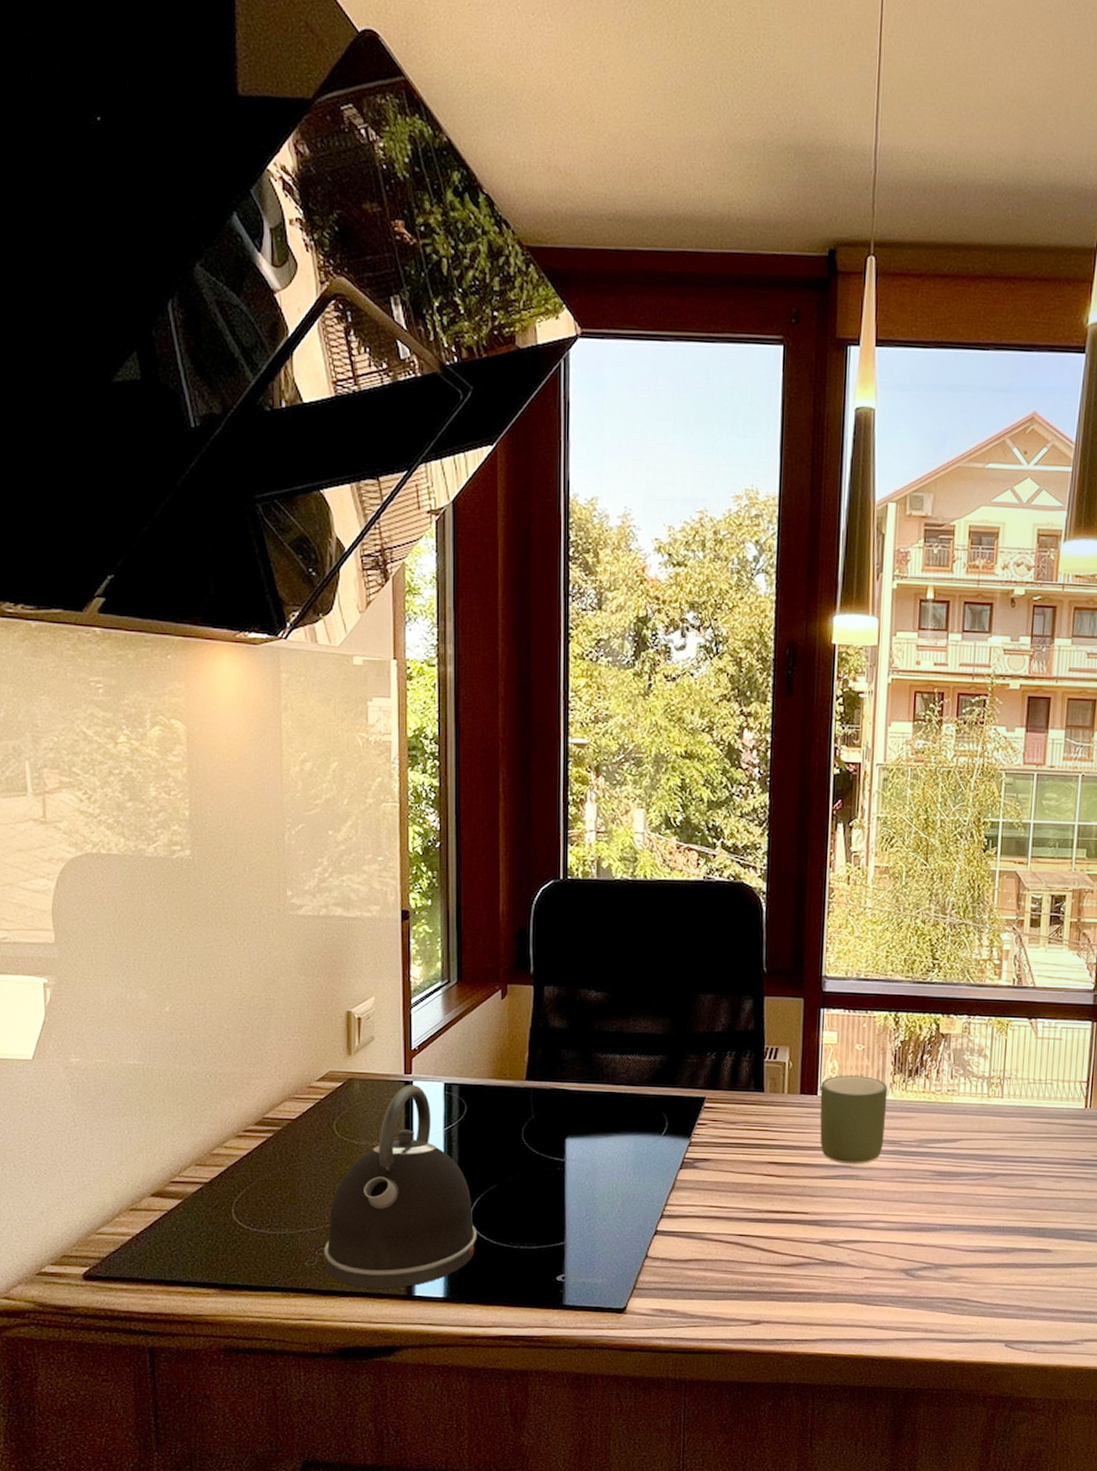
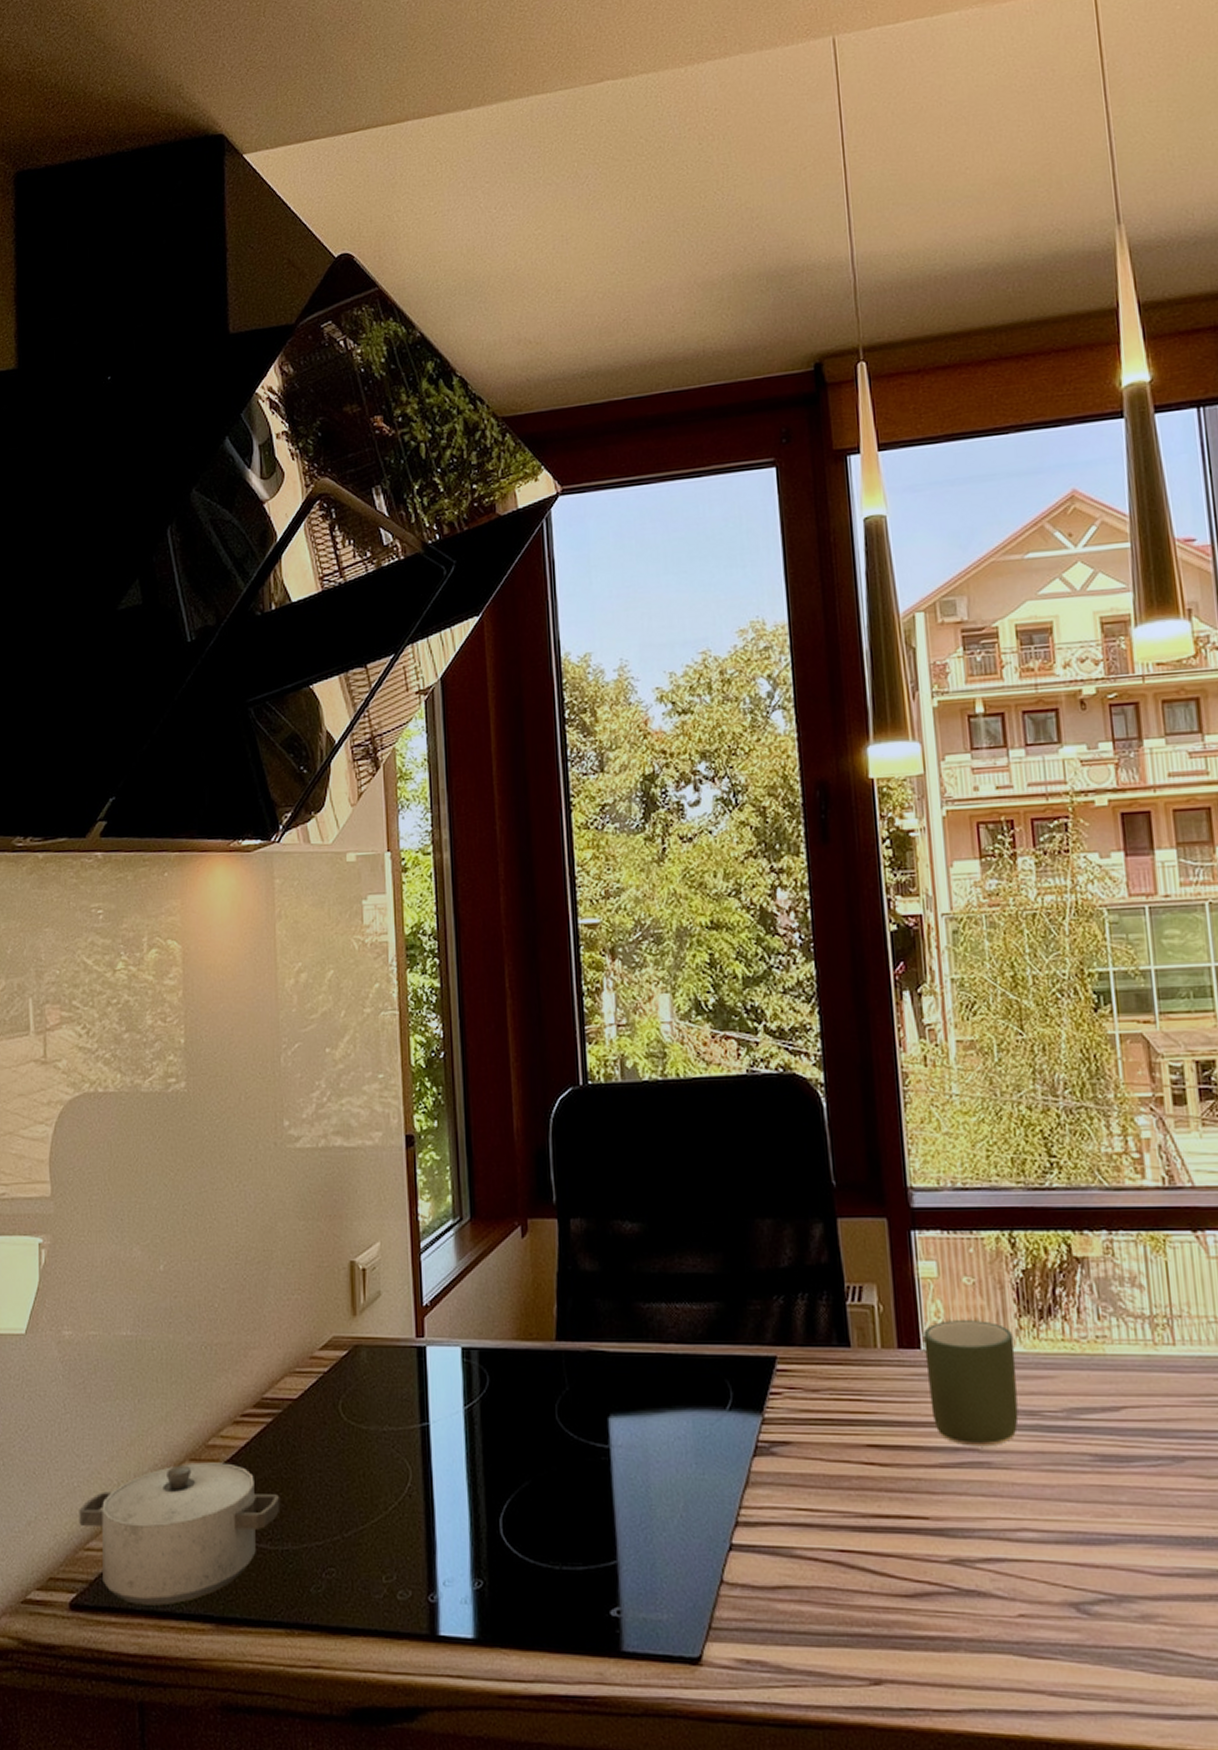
cooking pot: none [90,1167,279,1276] -> present [79,1462,281,1606]
kettle: present [323,1085,478,1289] -> none [331,1351,510,1626]

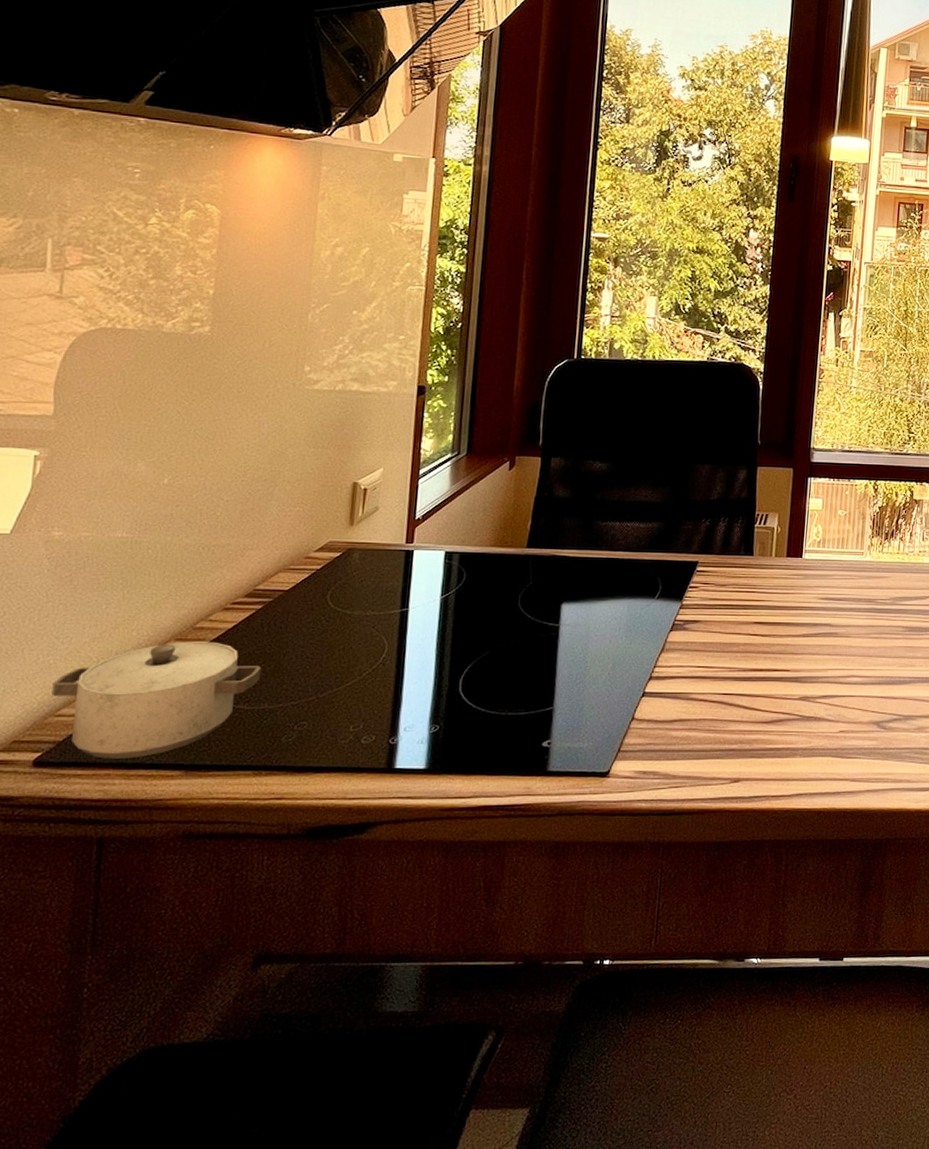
mug: present [923,1320,1019,1447] -> none [803,539,866,623]

